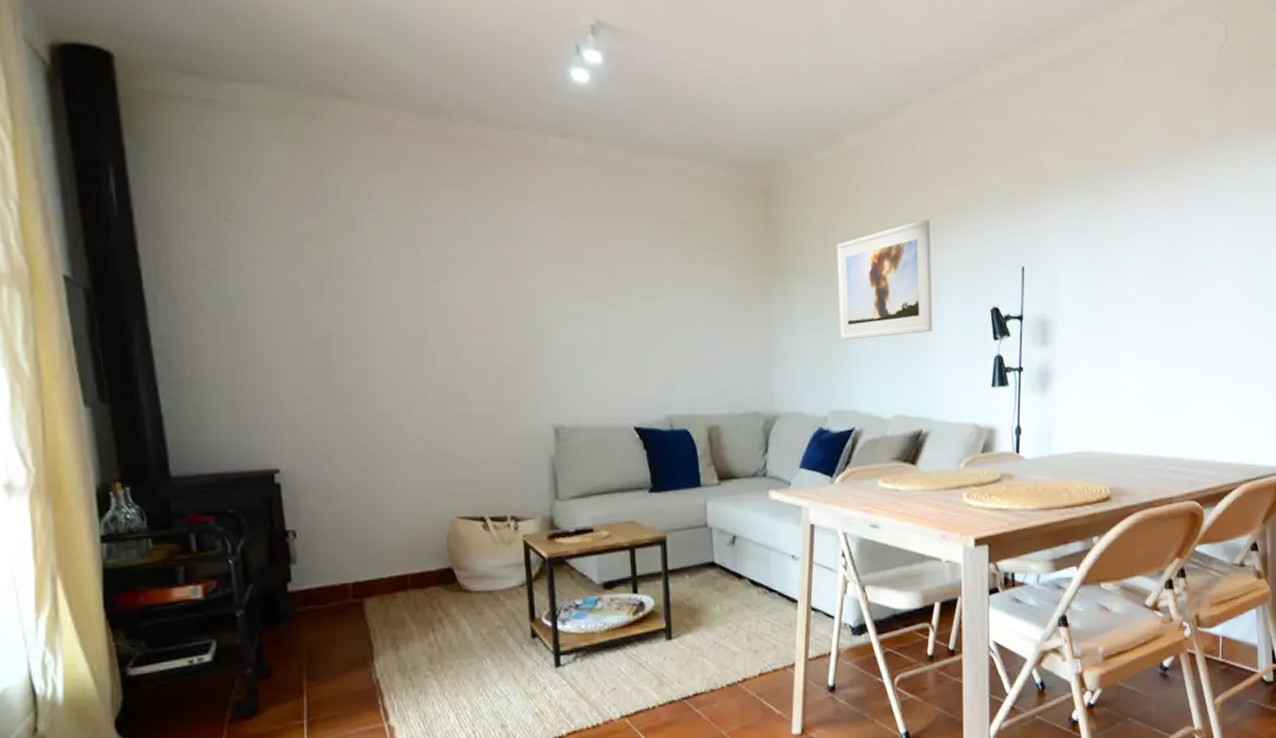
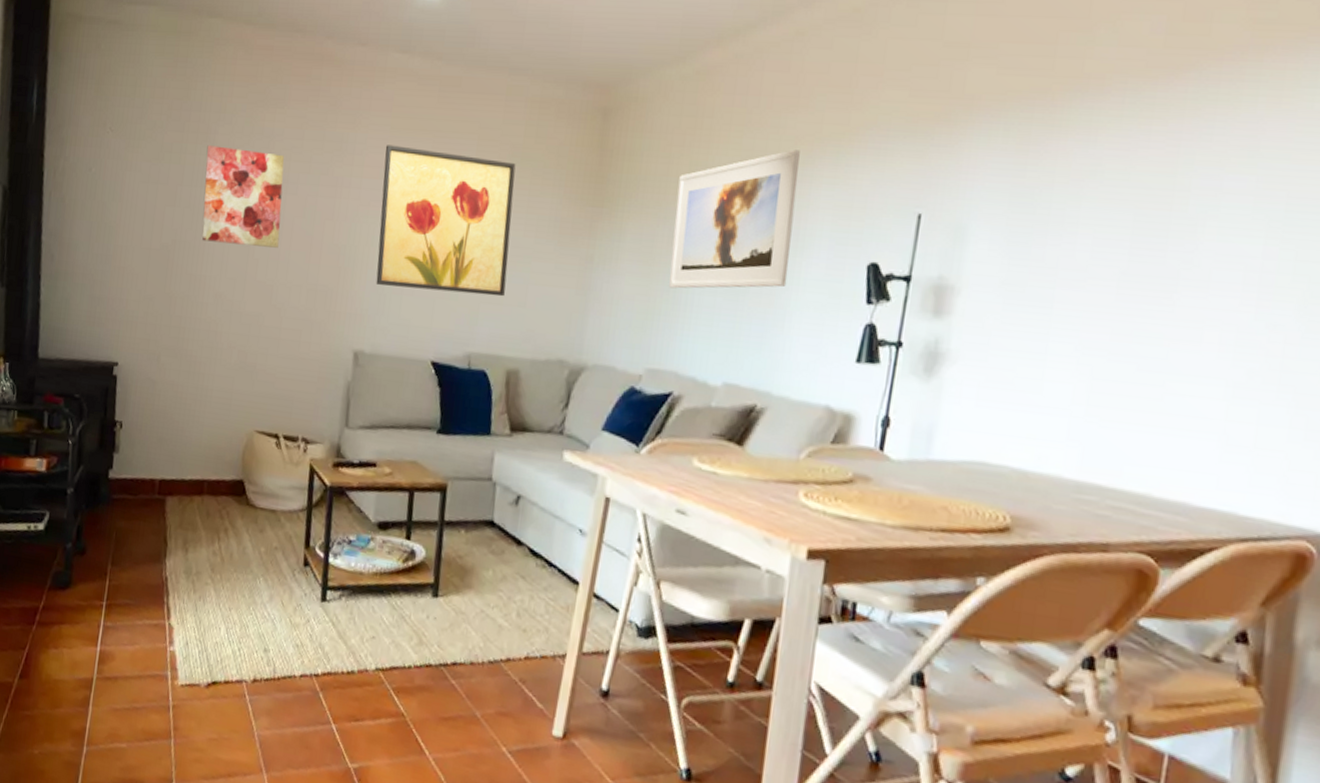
wall art: none [354,233,455,334] -> present [202,145,285,248]
wall art: none [557,226,696,361] -> present [375,145,516,297]

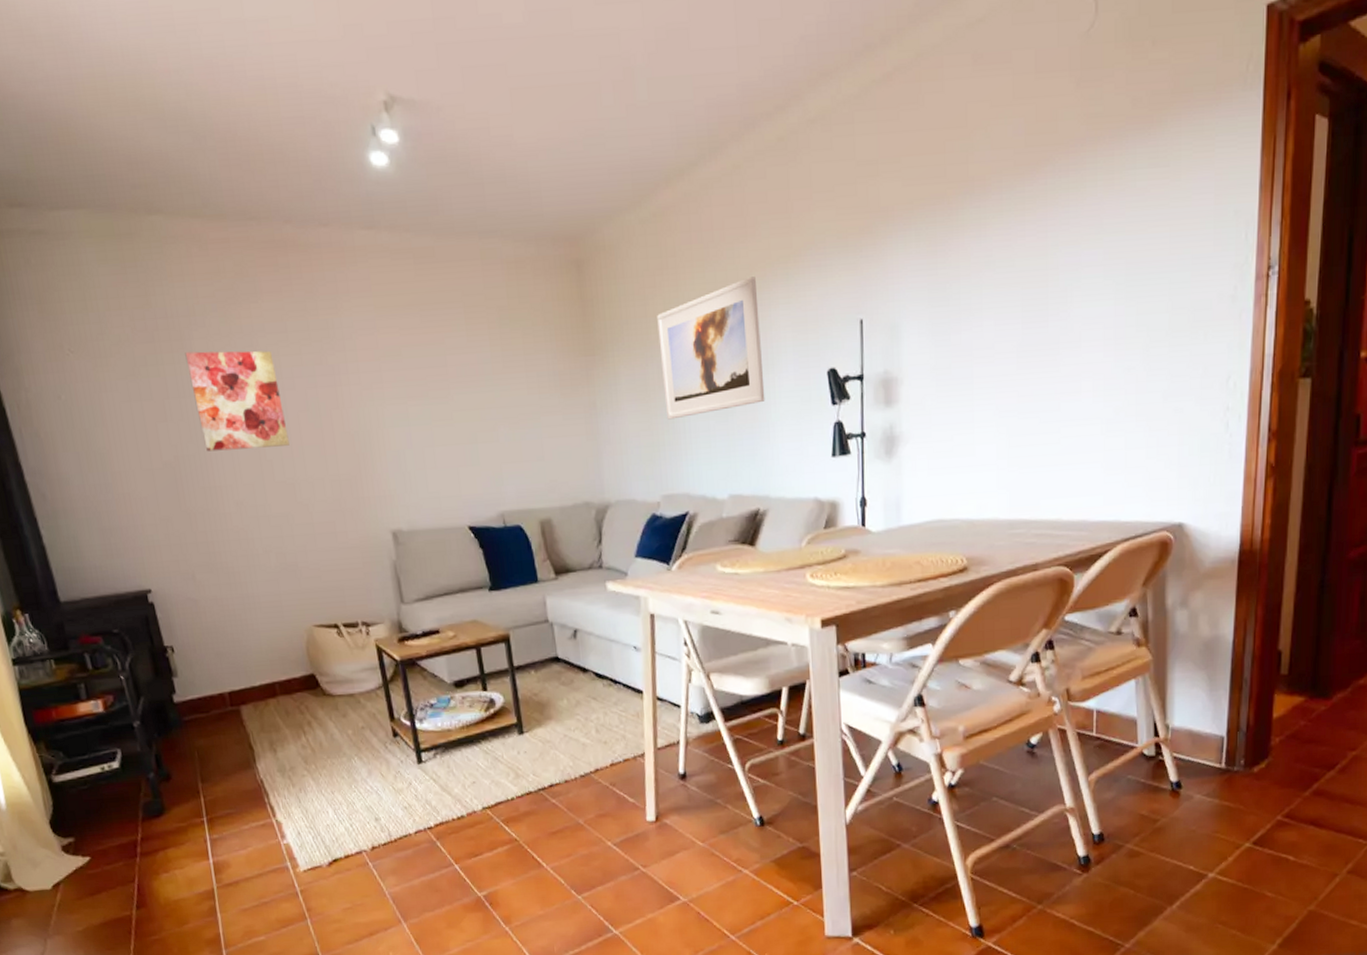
wall art: present [375,145,516,297] -> none [374,324,522,464]

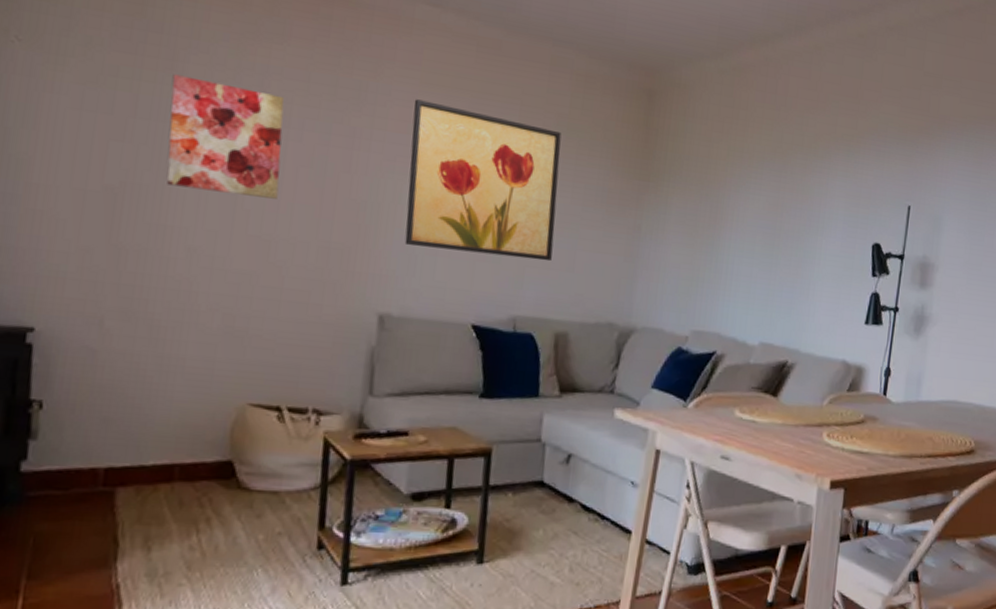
wall art: none [374,324,522,464] -> present [404,99,562,262]
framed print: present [657,276,765,420] -> none [711,145,819,261]

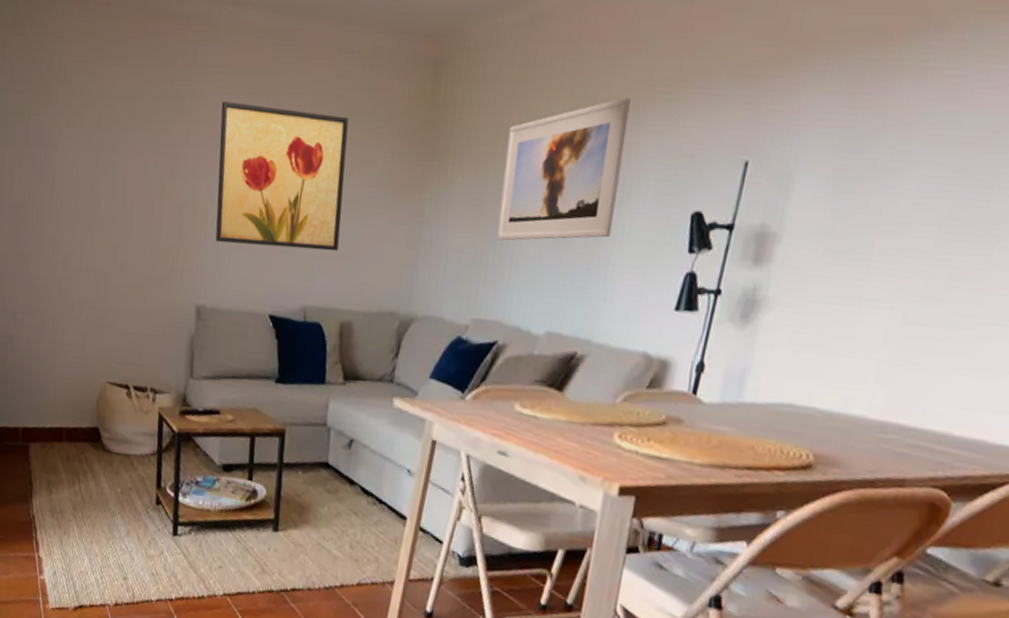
wall art: present [166,74,284,199] -> none [49,106,125,207]
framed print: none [711,145,819,261] -> present [496,98,631,241]

